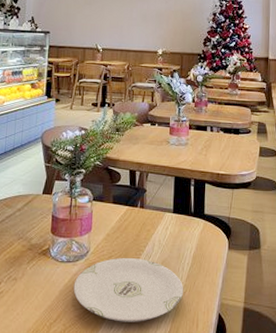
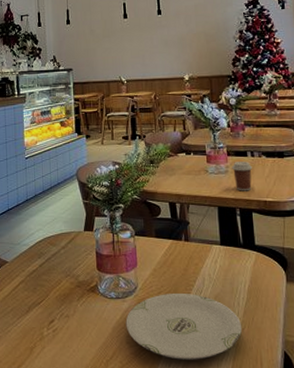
coffee cup: none [192,135,211,164] -> present [232,161,253,191]

